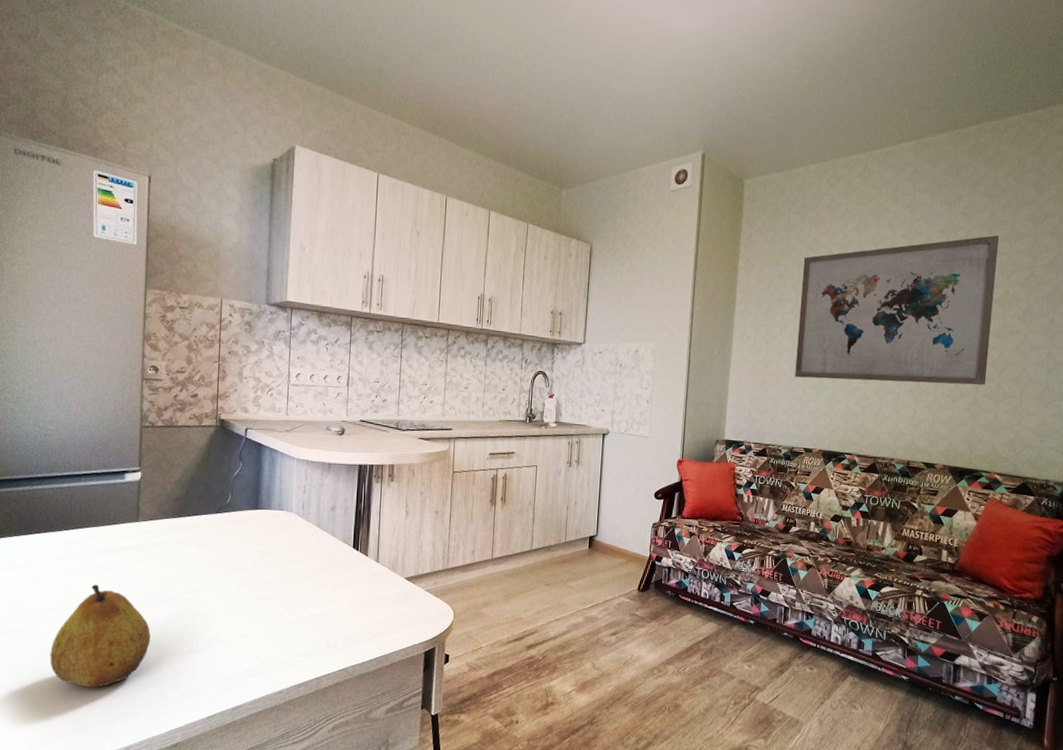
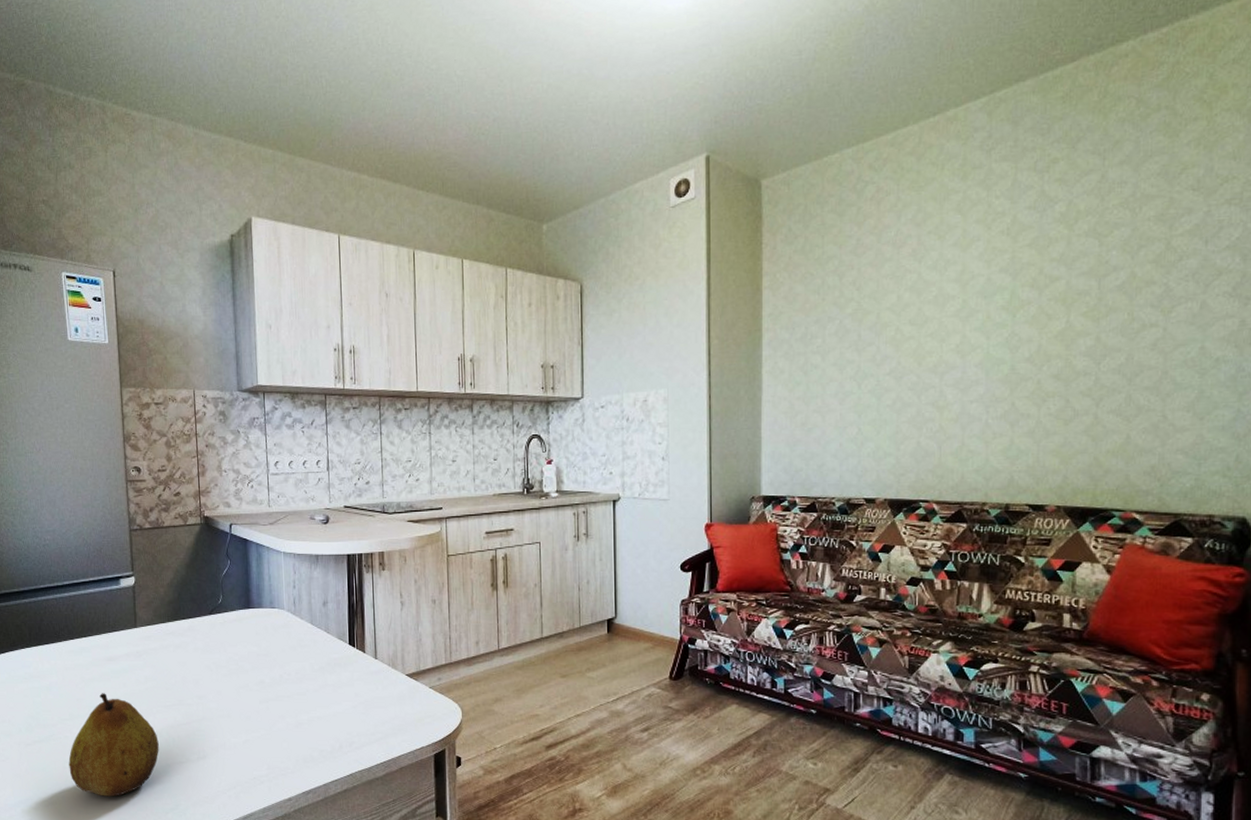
wall art: present [795,235,999,386] -> none [845,201,1115,412]

